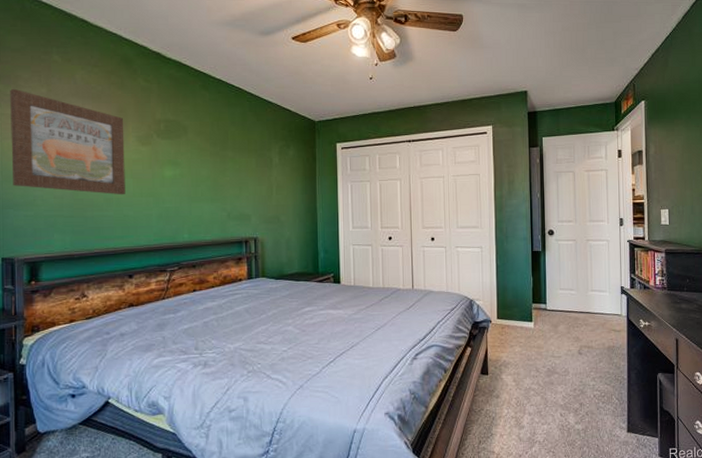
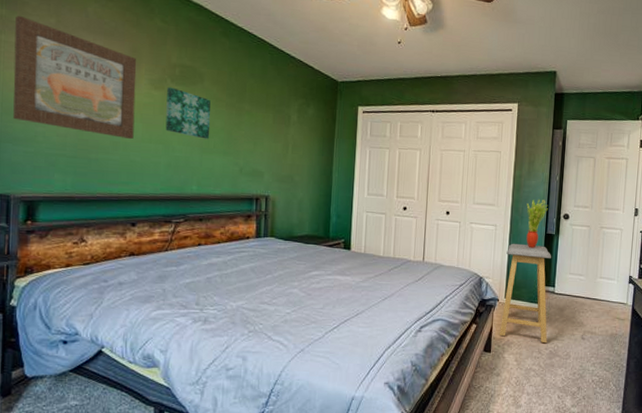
wall art: none [154,142,197,188] -> present [165,87,211,139]
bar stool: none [495,263,544,361] -> present [500,243,552,343]
potted plant: none [510,217,532,266] -> present [526,198,548,248]

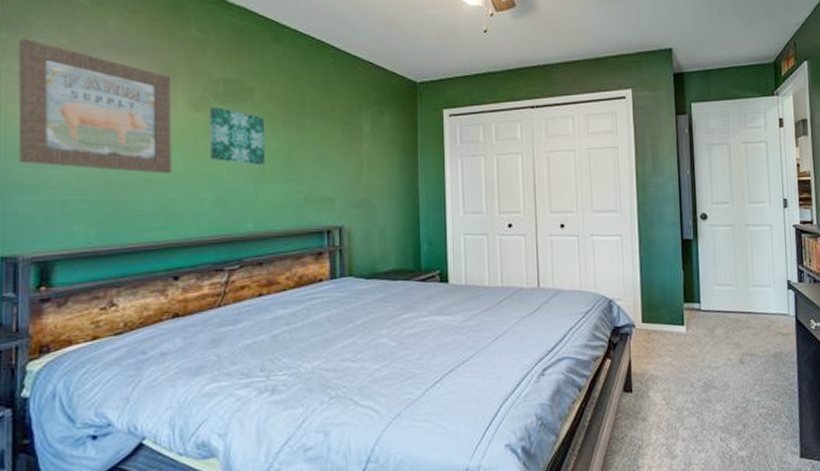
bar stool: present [500,243,552,343] -> none [638,254,699,373]
potted plant: present [526,198,548,248] -> none [655,198,681,258]

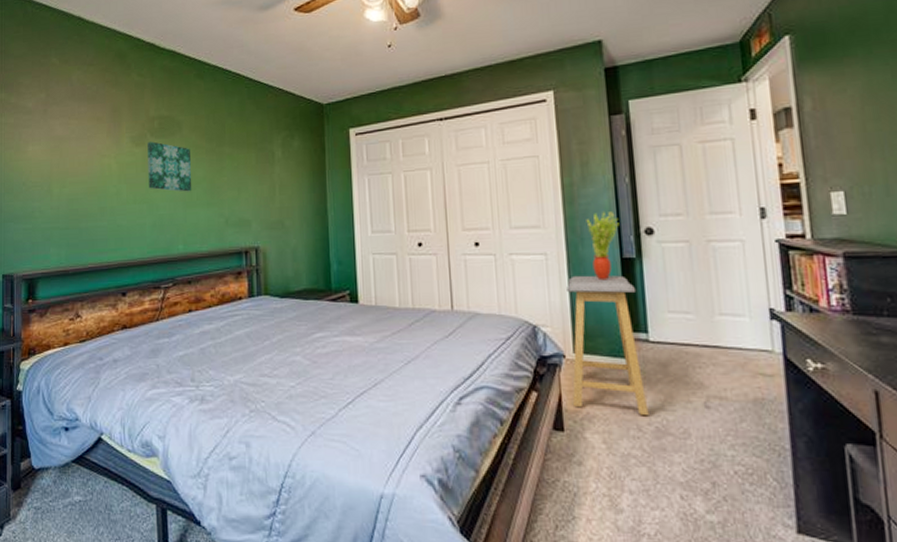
wall art: present [18,38,171,174] -> none [13,96,119,203]
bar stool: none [638,254,699,373] -> present [566,275,649,415]
potted plant: none [655,198,681,258] -> present [586,211,619,279]

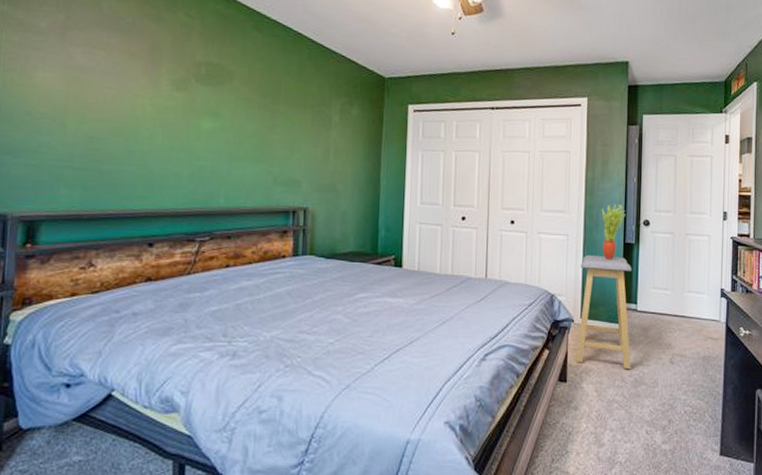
wall art: present [148,141,192,192] -> none [189,88,241,146]

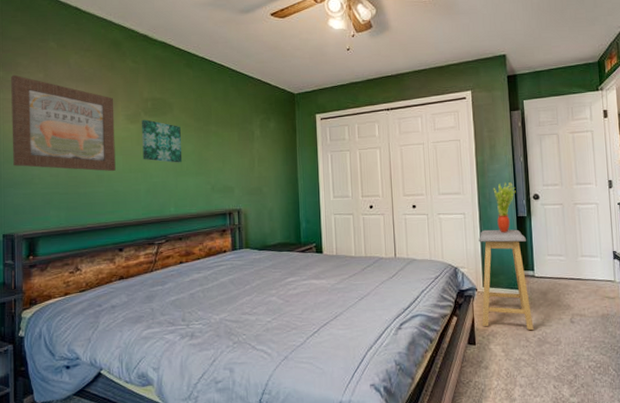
wall art: none [13,11,157,148] -> present [11,74,116,172]
wall art: none [189,88,241,146] -> present [142,119,183,163]

